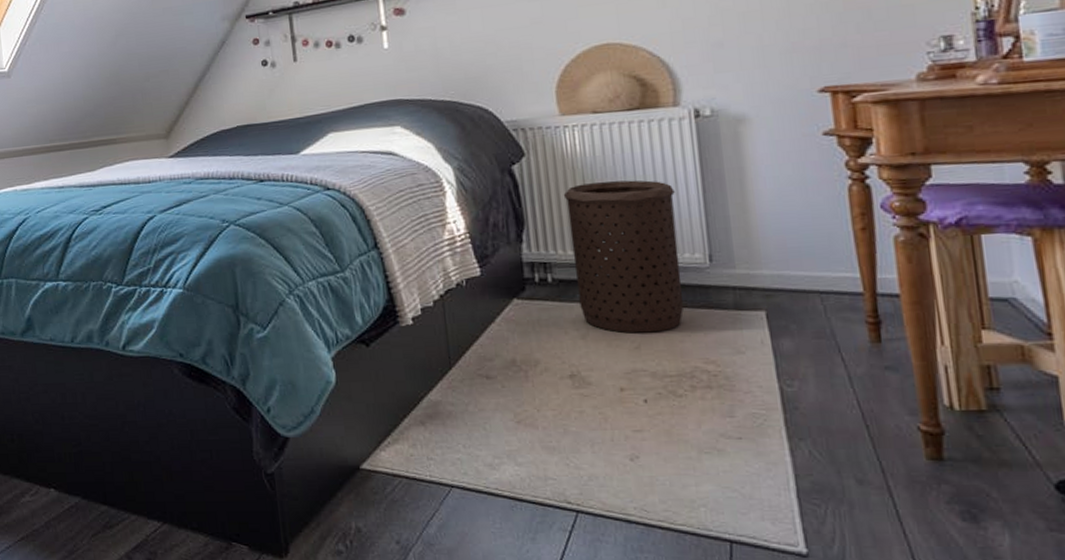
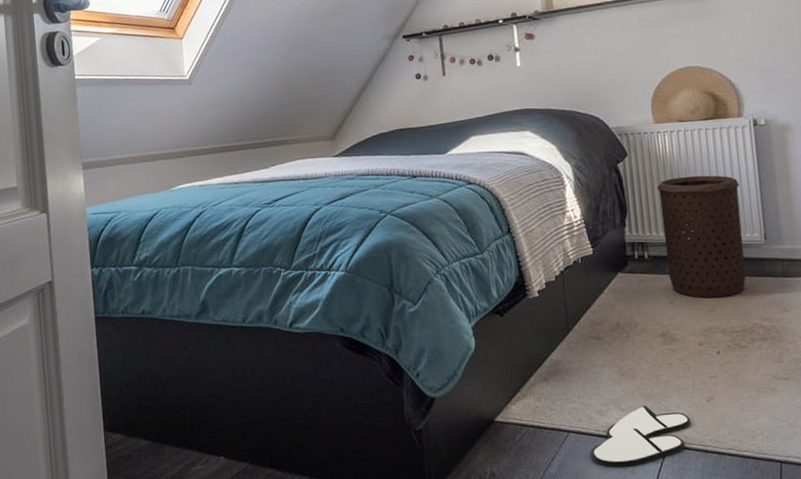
slippers: none [479,460,610,533] -> present [590,405,691,467]

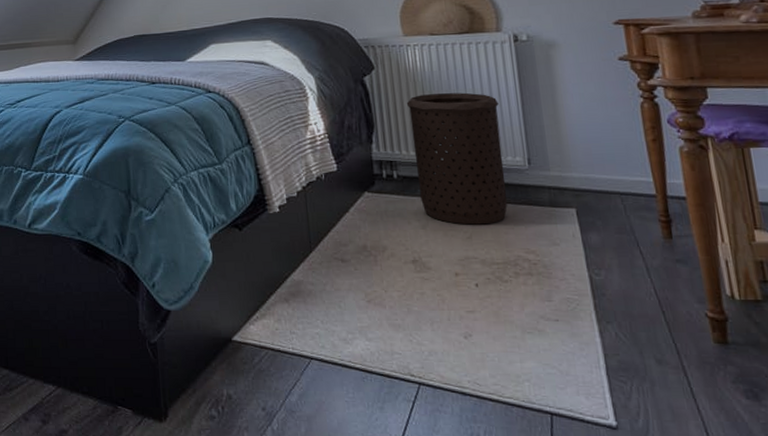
slippers: present [590,405,691,467] -> none [334,336,447,403]

